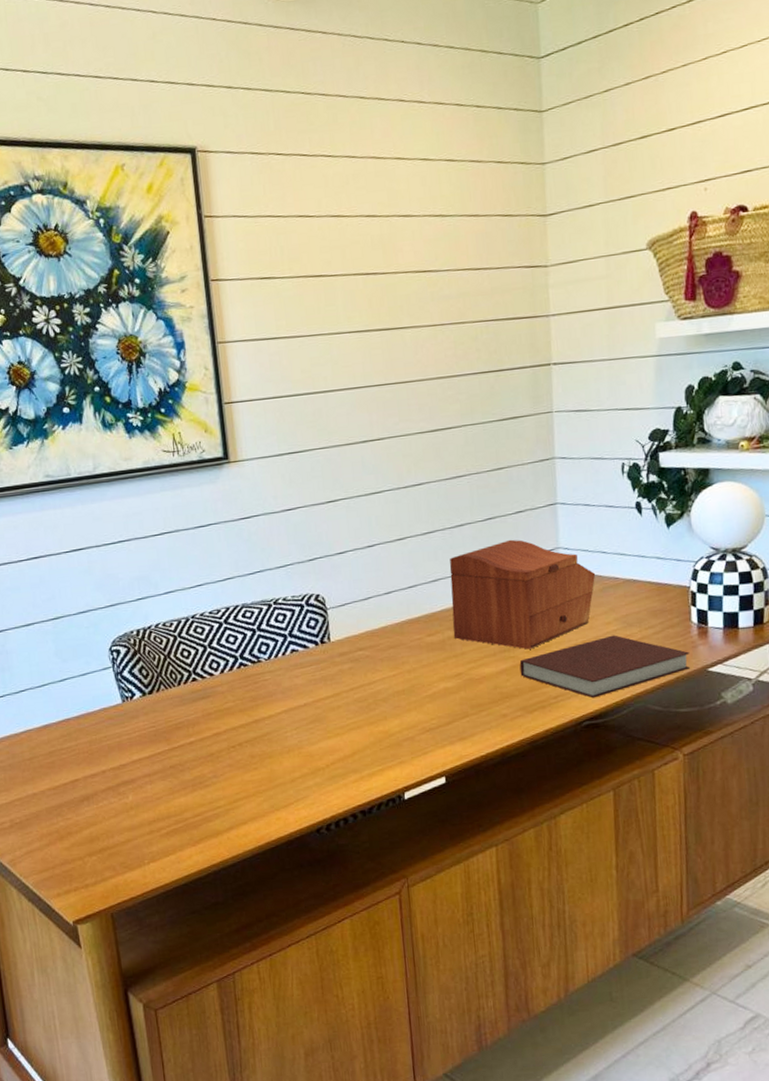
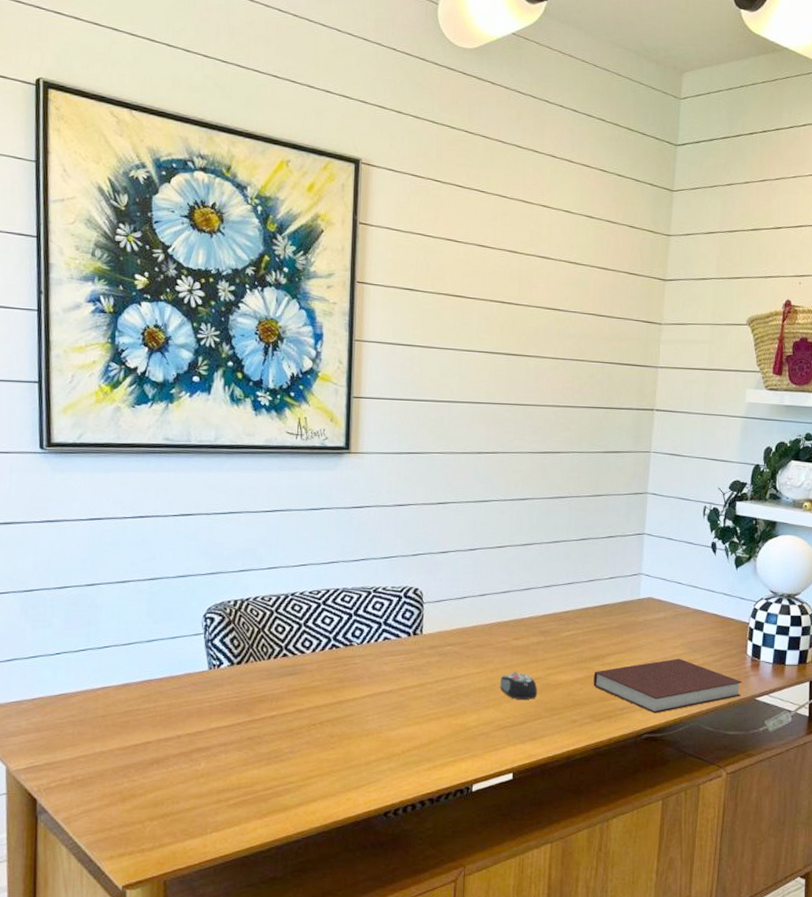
computer mouse: none [419,670,461,699] -> present [500,672,538,699]
sewing box: present [449,539,596,650] -> none [537,560,670,663]

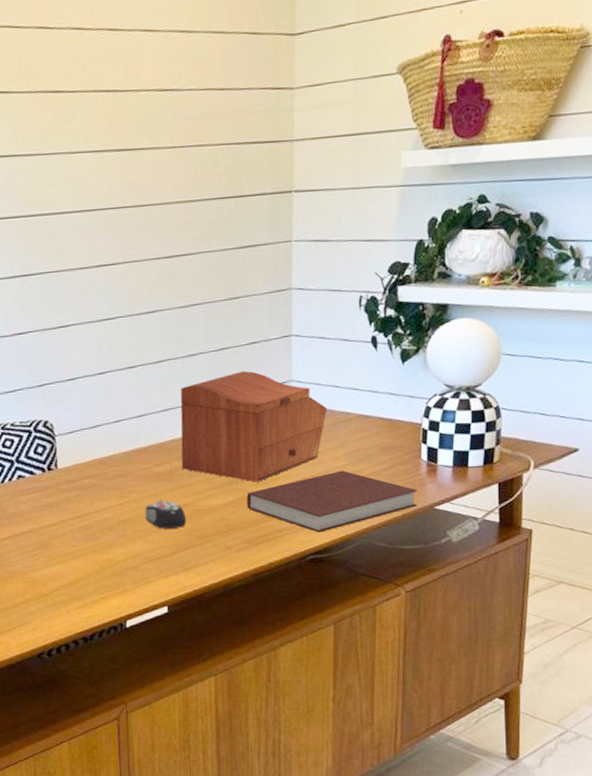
sewing box: none [537,560,670,663] -> present [180,370,328,482]

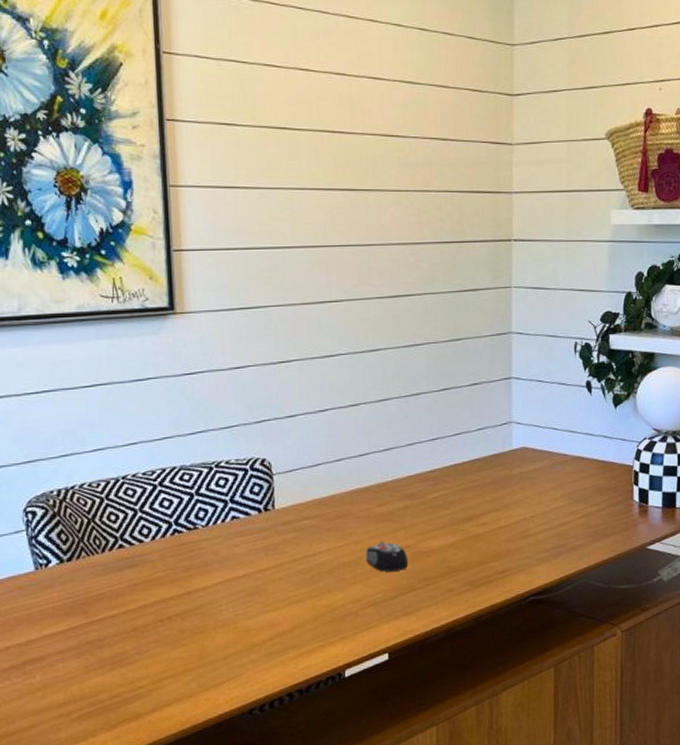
sewing box: present [180,370,328,482] -> none [403,411,546,523]
notebook: present [246,470,418,533] -> none [468,511,631,574]

